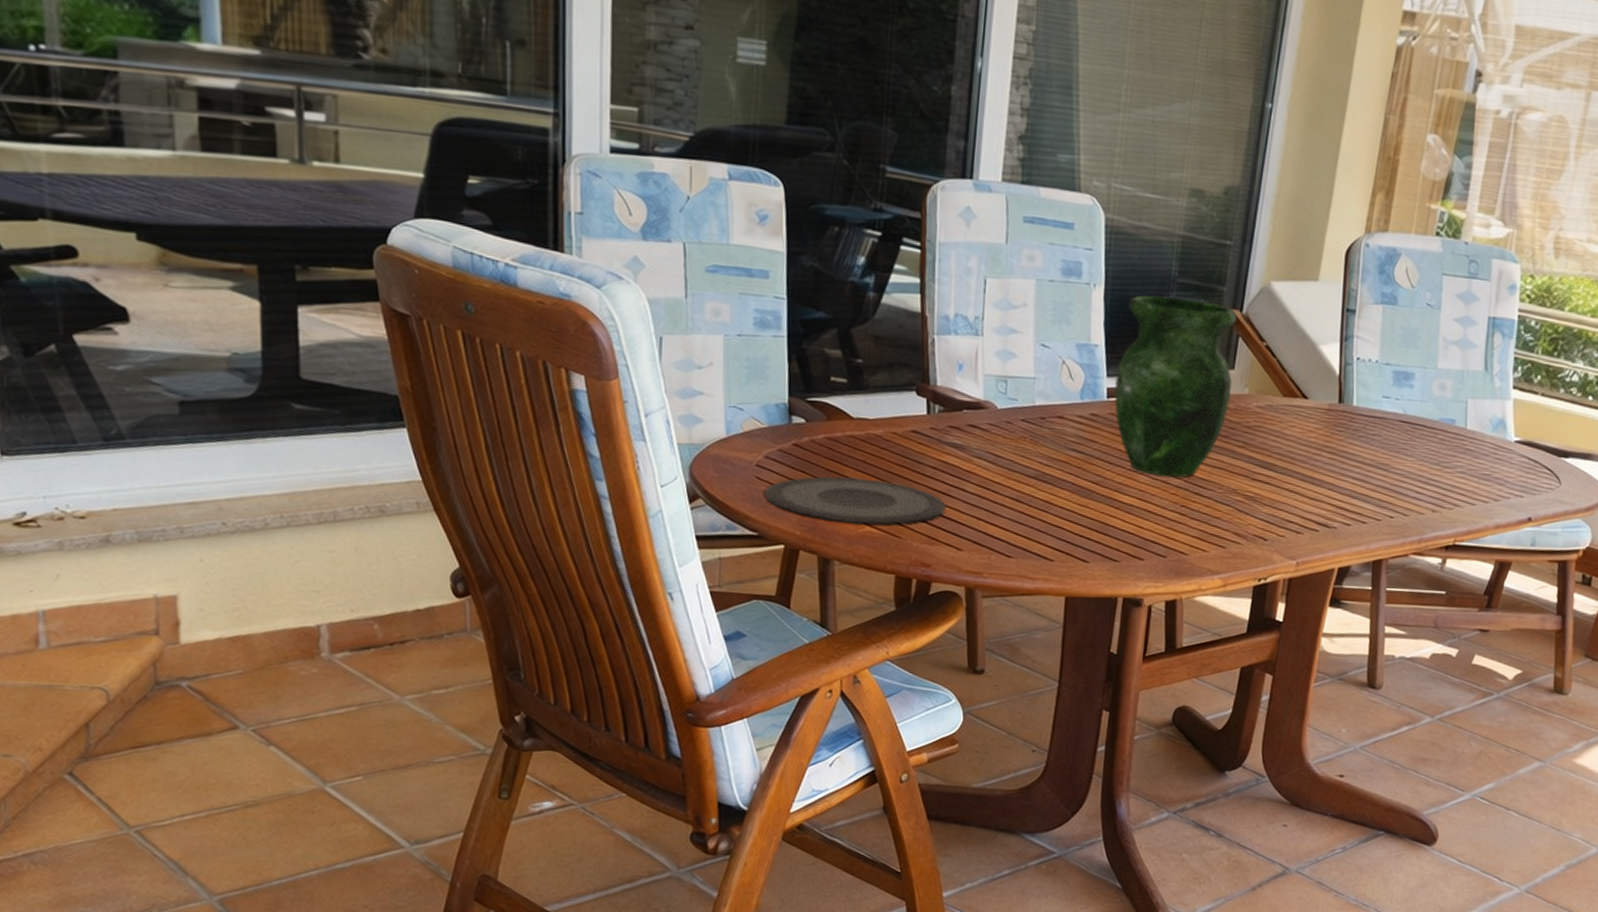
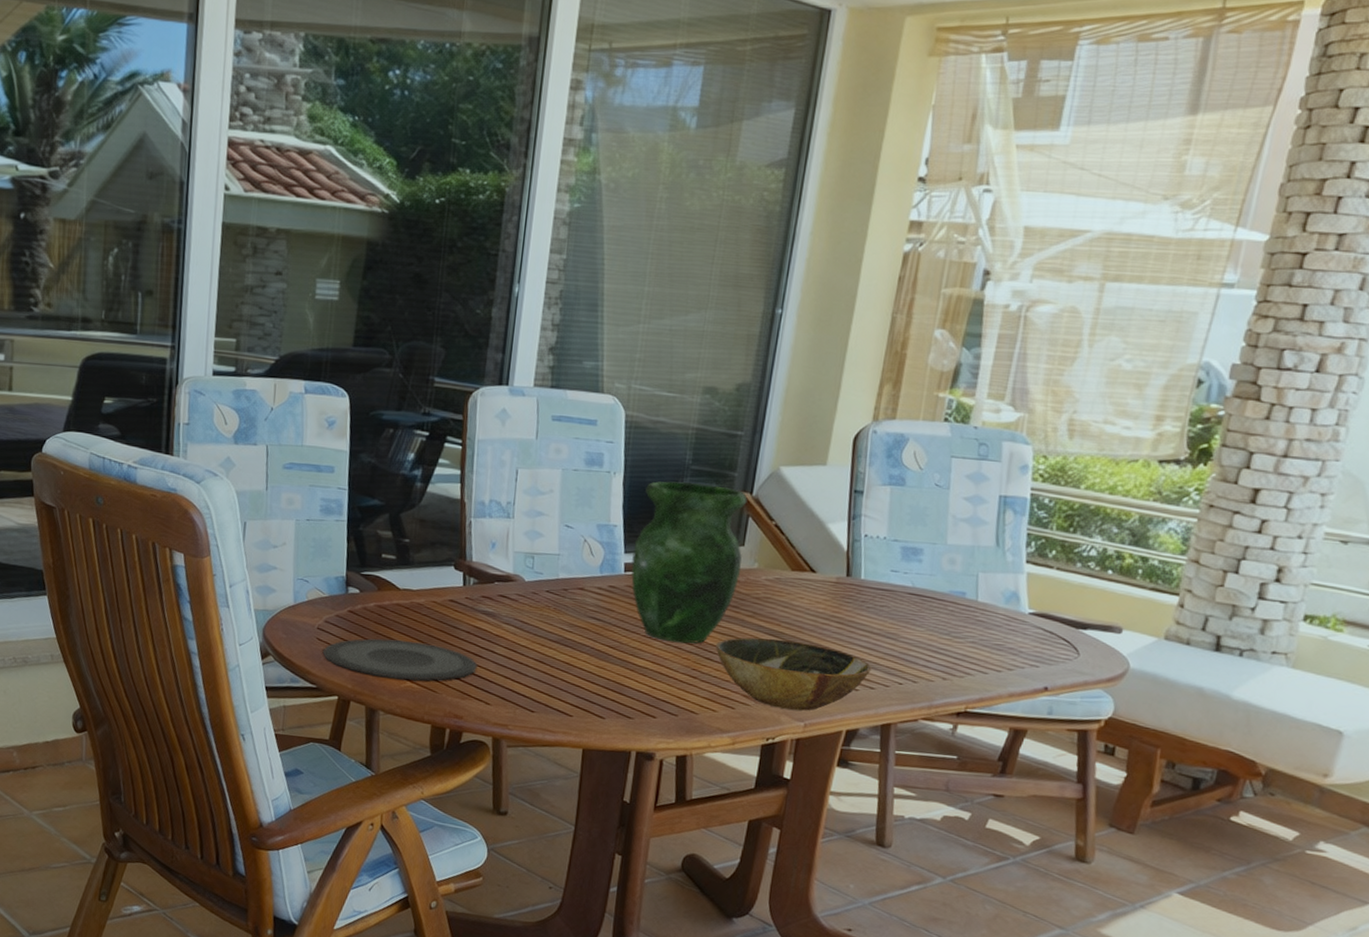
bowl: none [1205,470,1364,549] -> present [716,637,872,711]

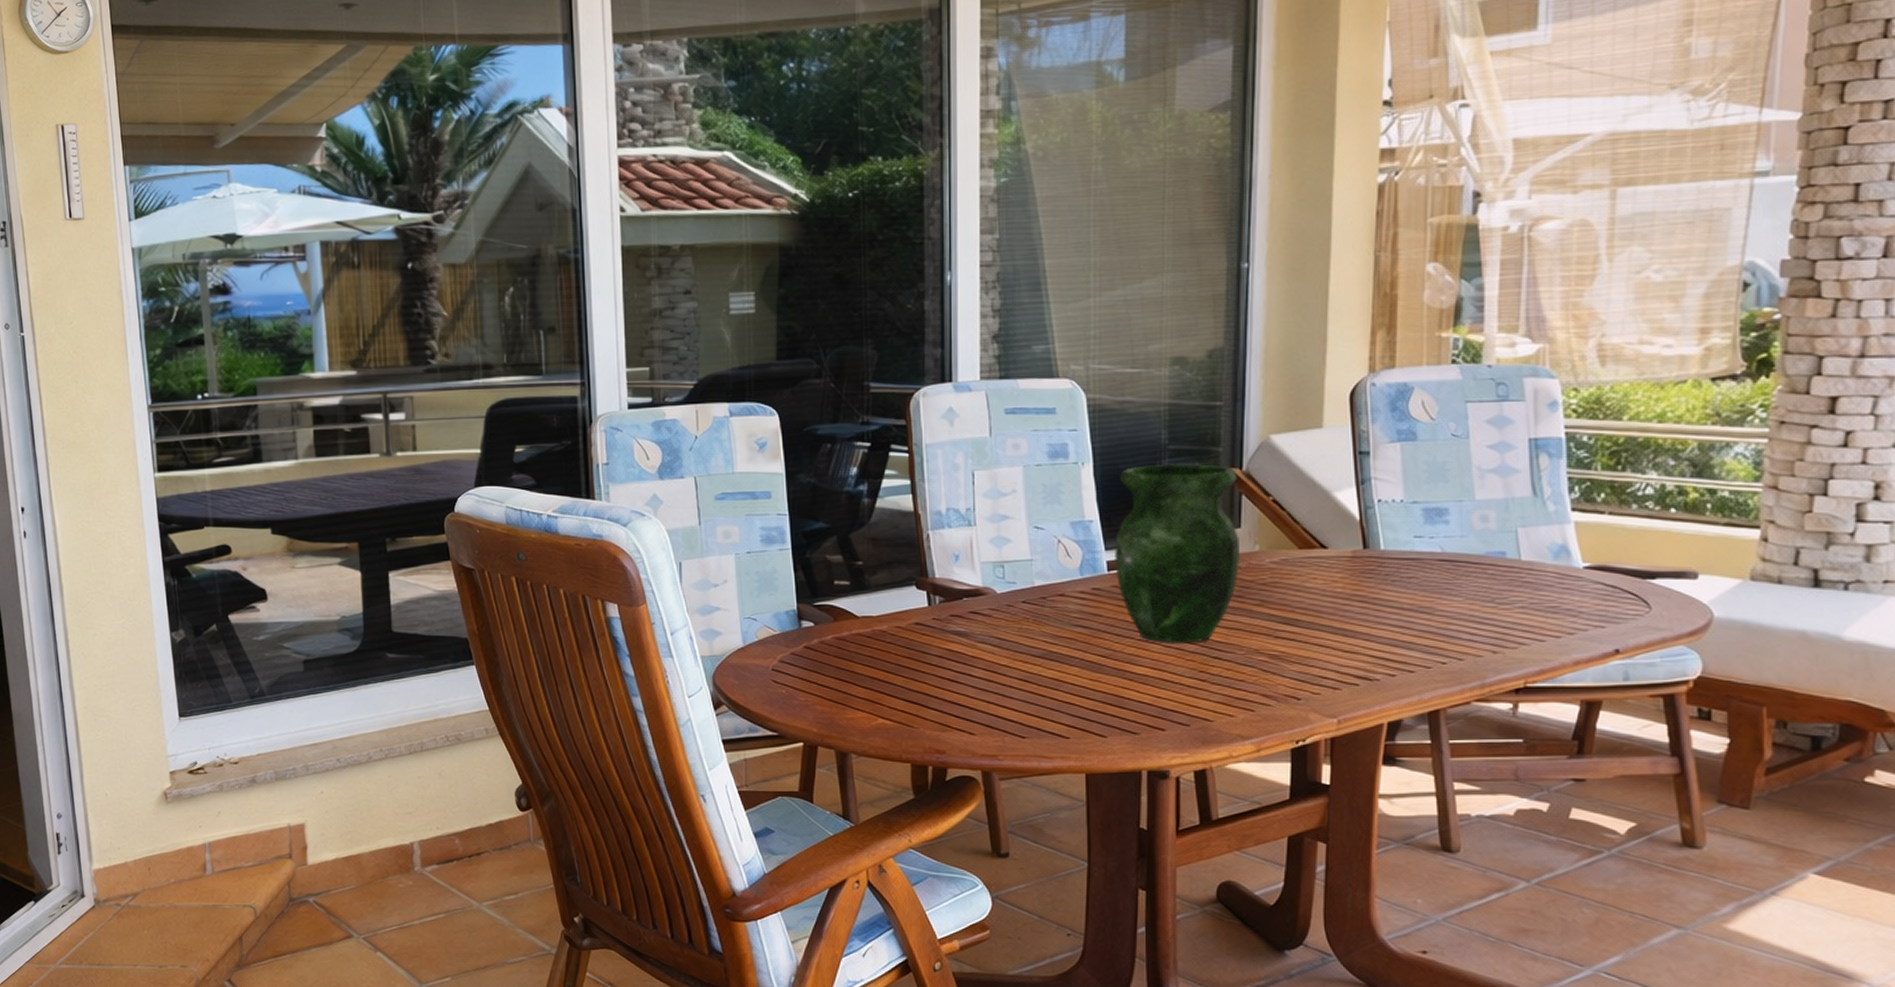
plate: present [322,638,477,681] -> none [780,674,955,717]
bowl: present [716,637,872,711] -> none [1223,627,1408,705]

